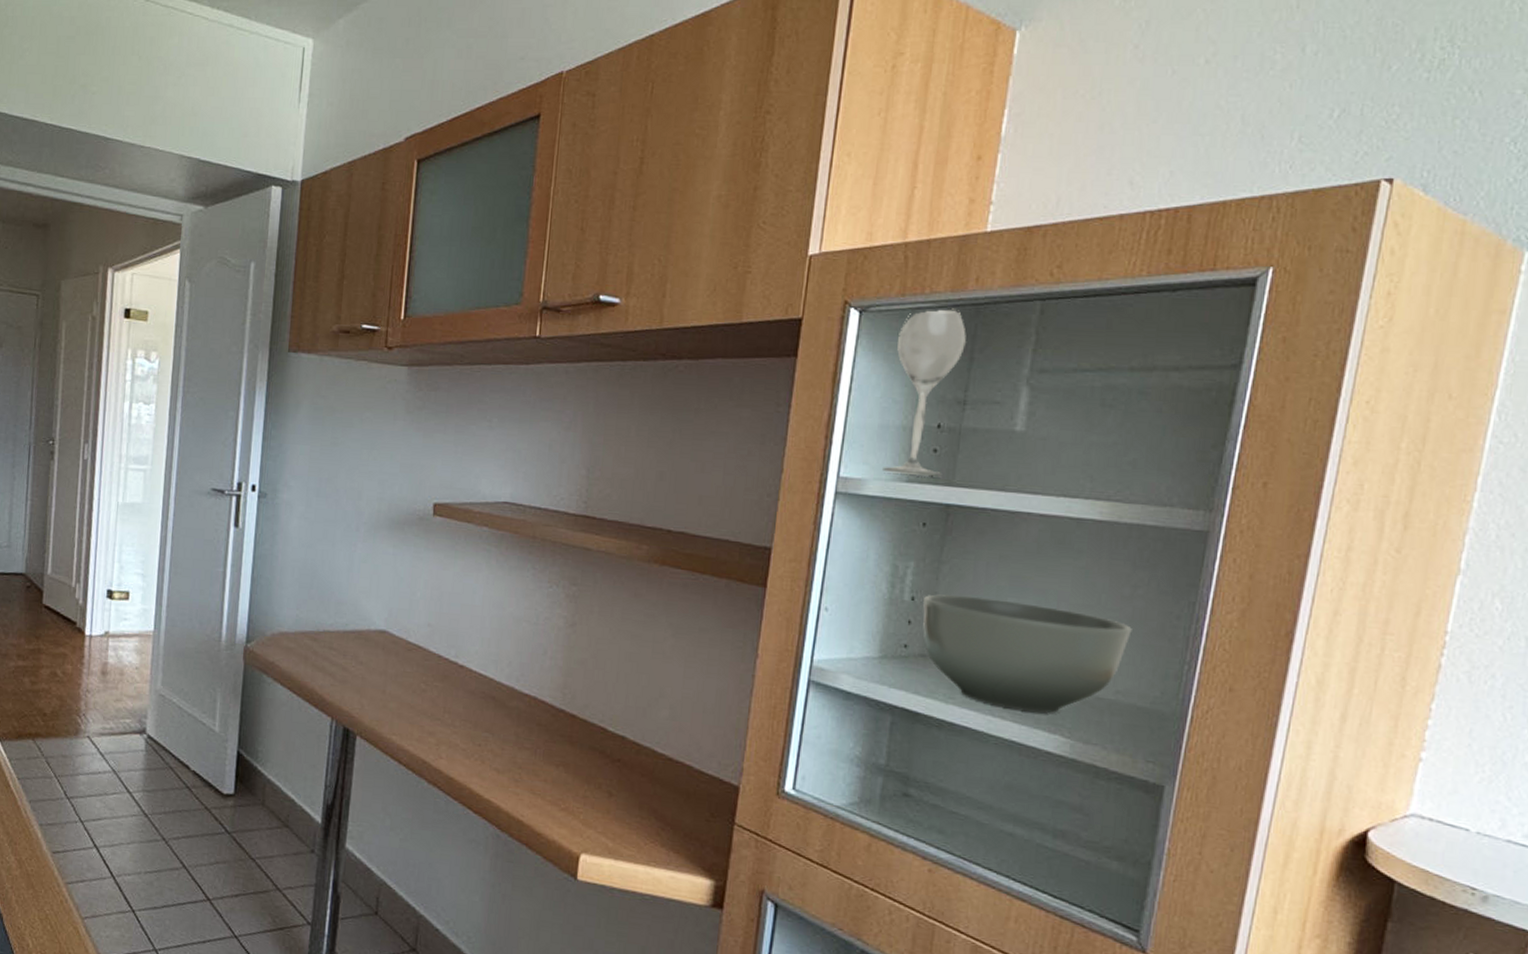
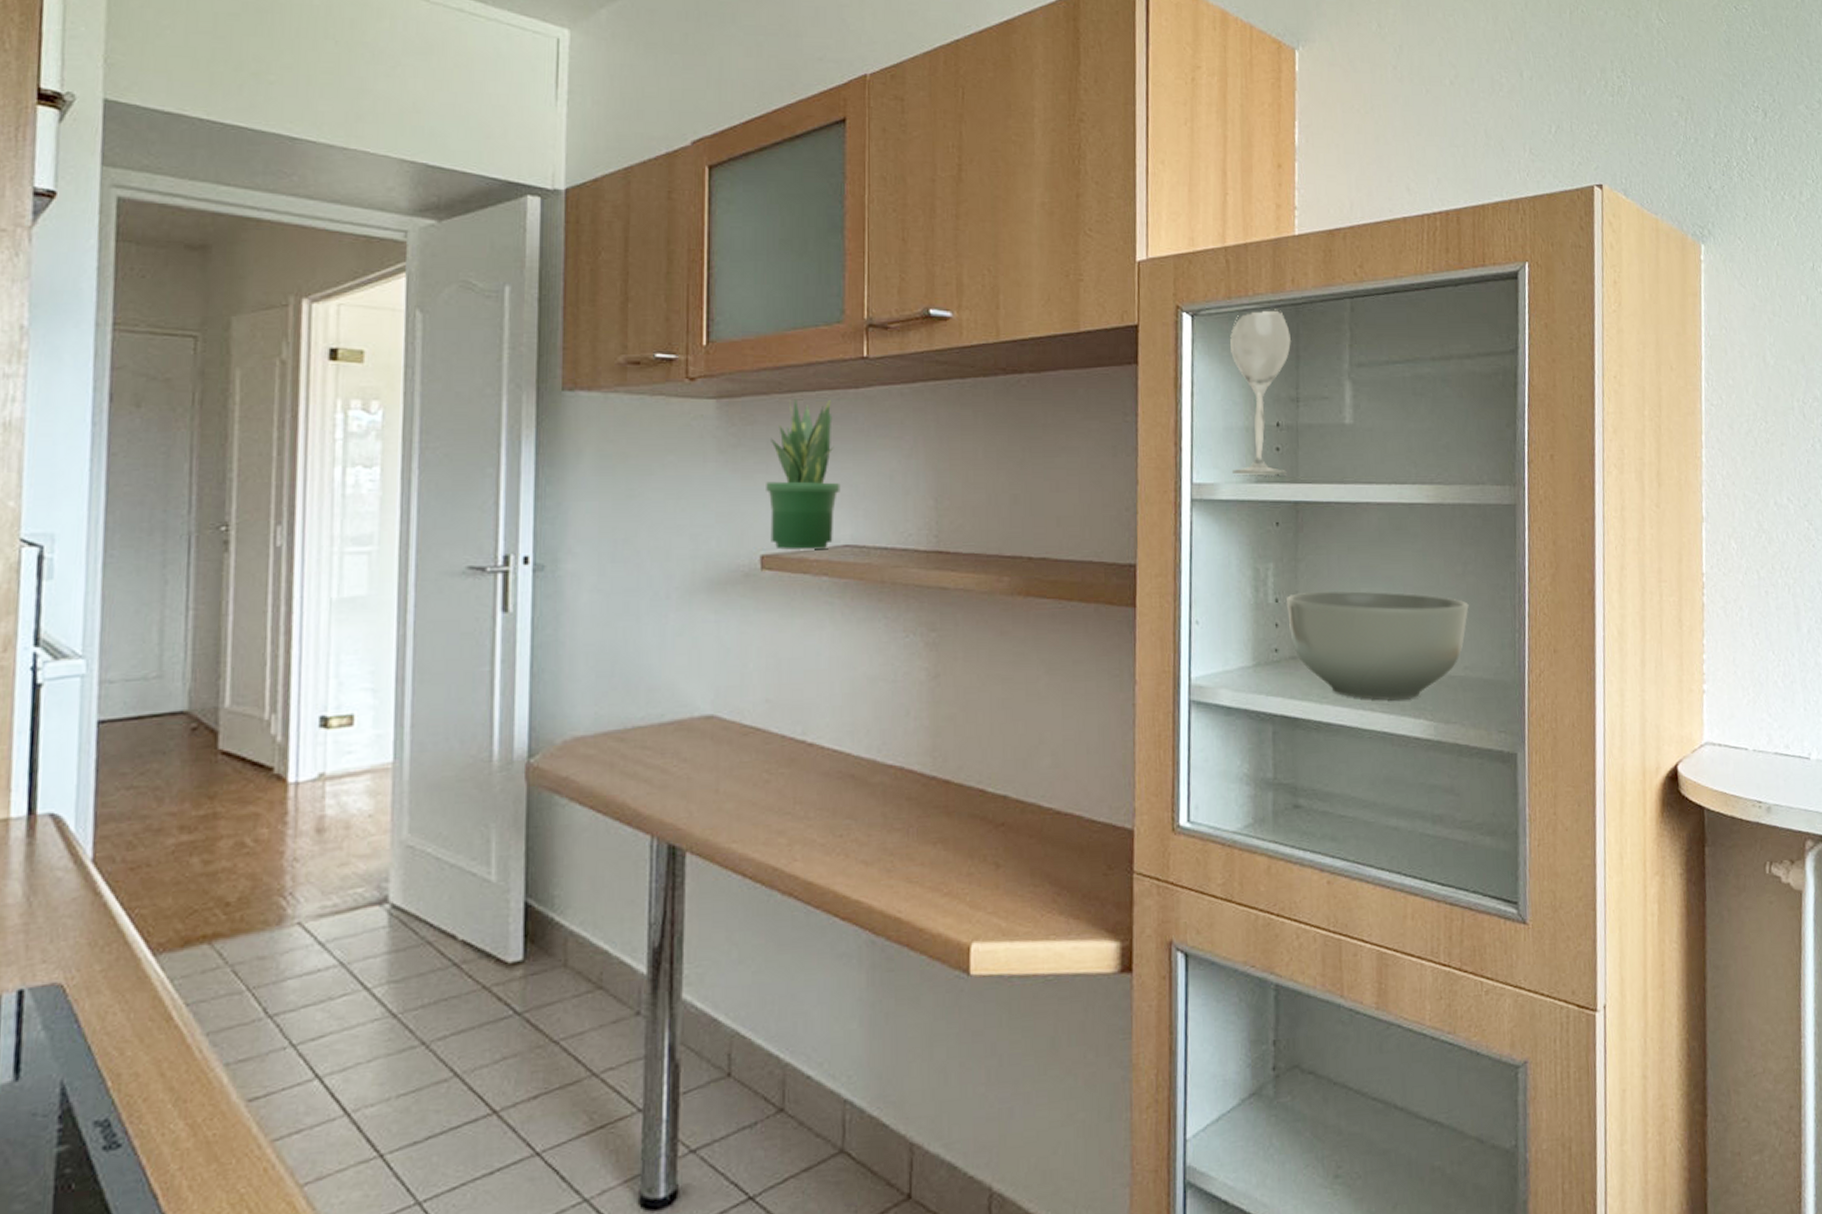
planter: none [442,371,506,504] -> present [766,399,841,551]

